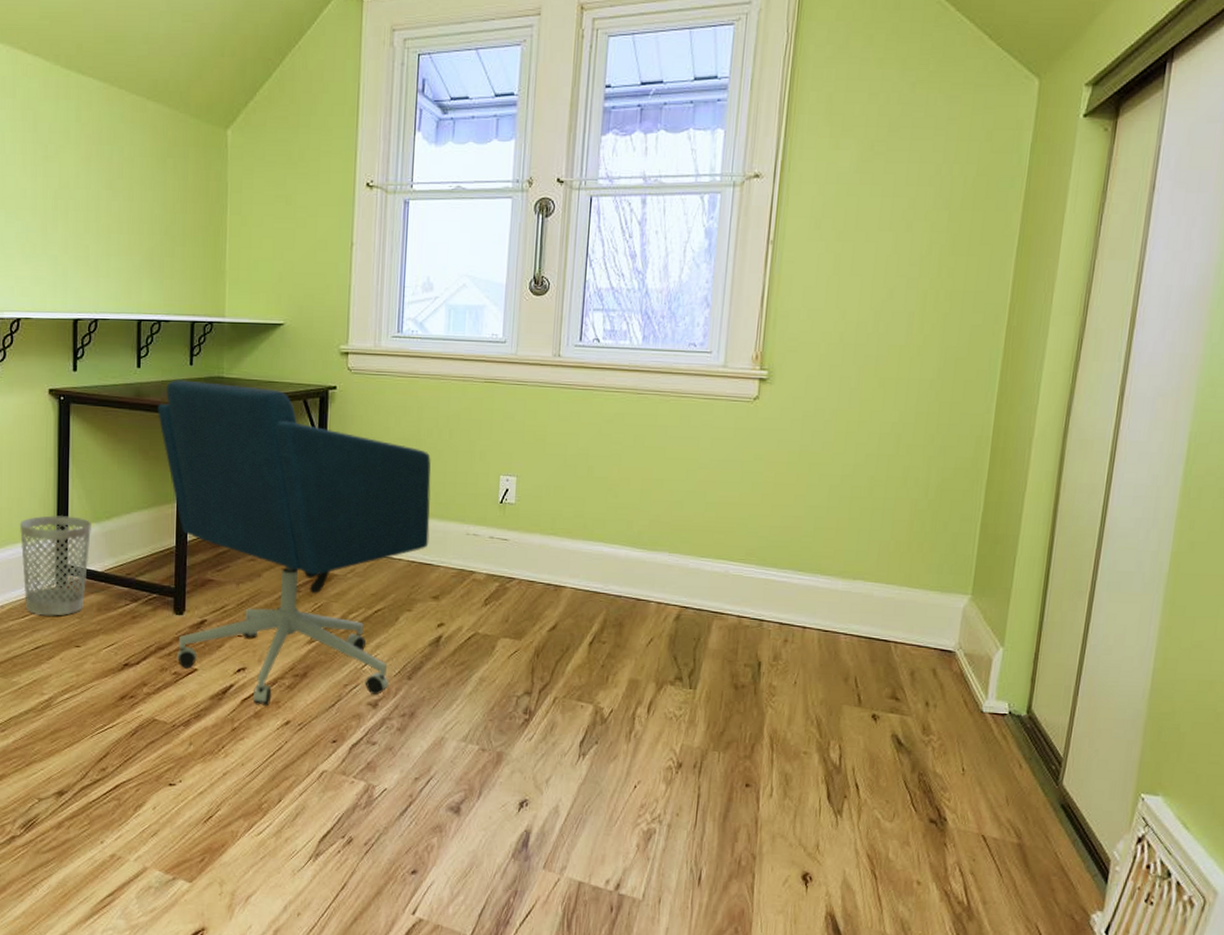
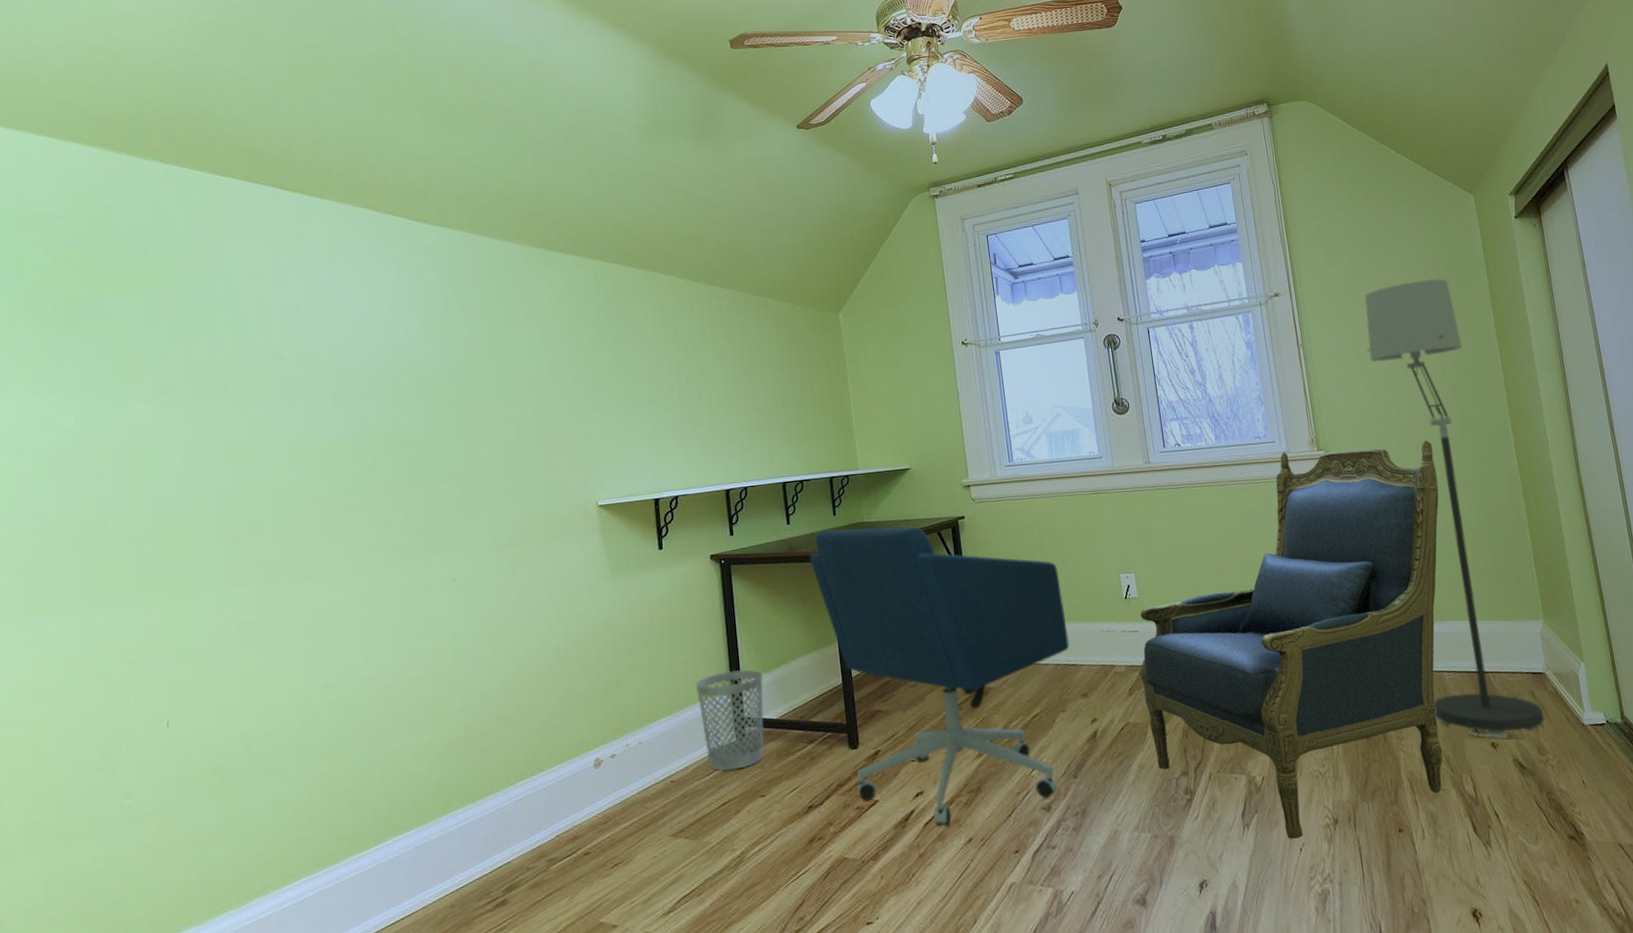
armchair: none [500,365,898,776] -> present [1139,440,1443,839]
floor lamp: none [818,180,975,713] -> present [1365,279,1544,739]

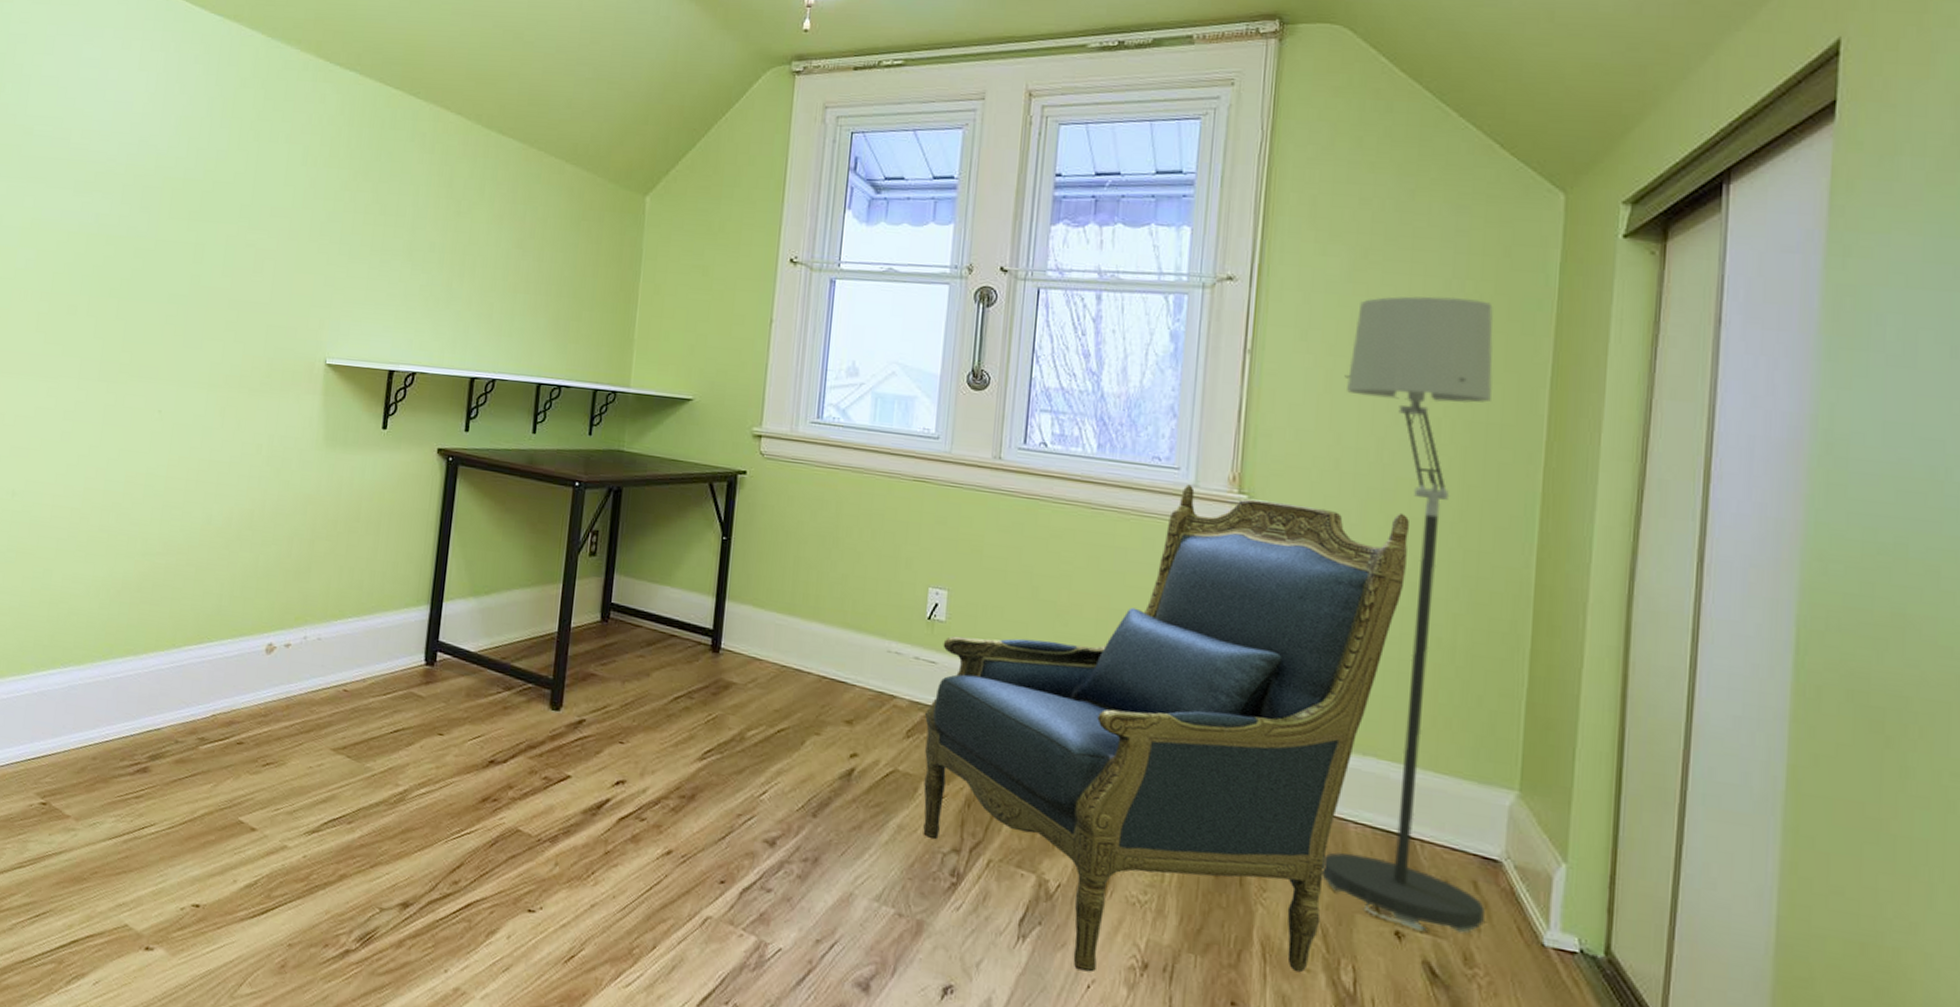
wastebasket: present [696,669,764,771] -> none [389,584,469,698]
office chair: present [810,526,1070,828] -> none [549,449,850,832]

